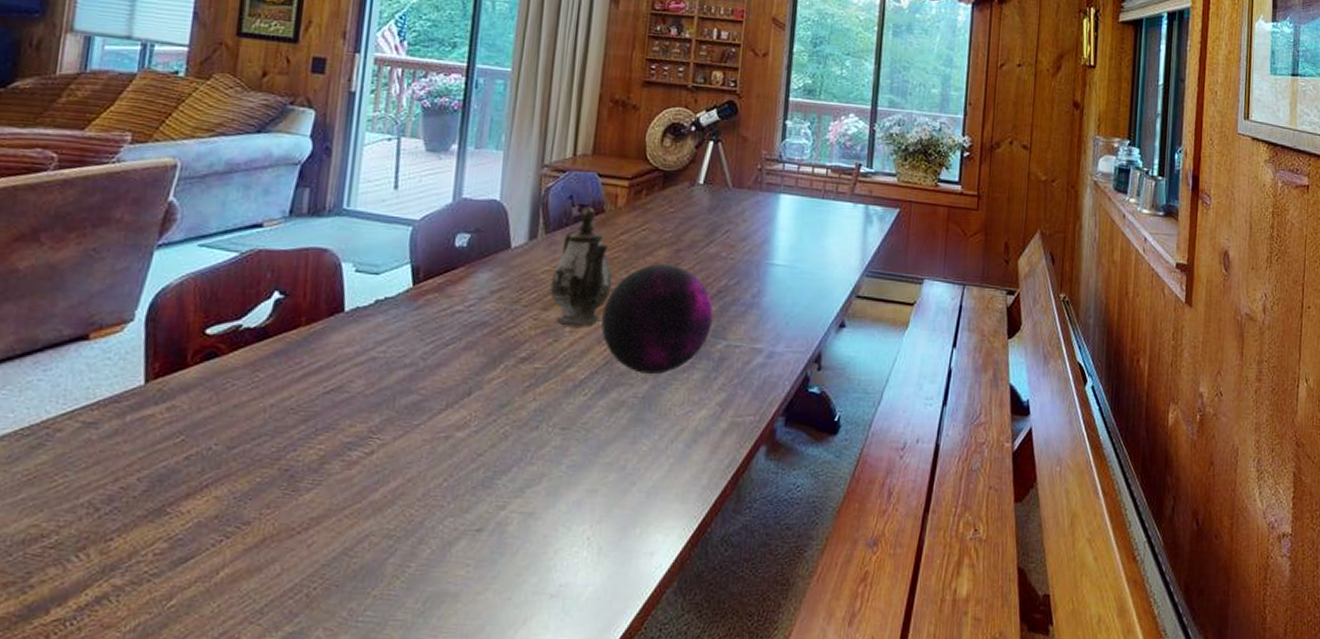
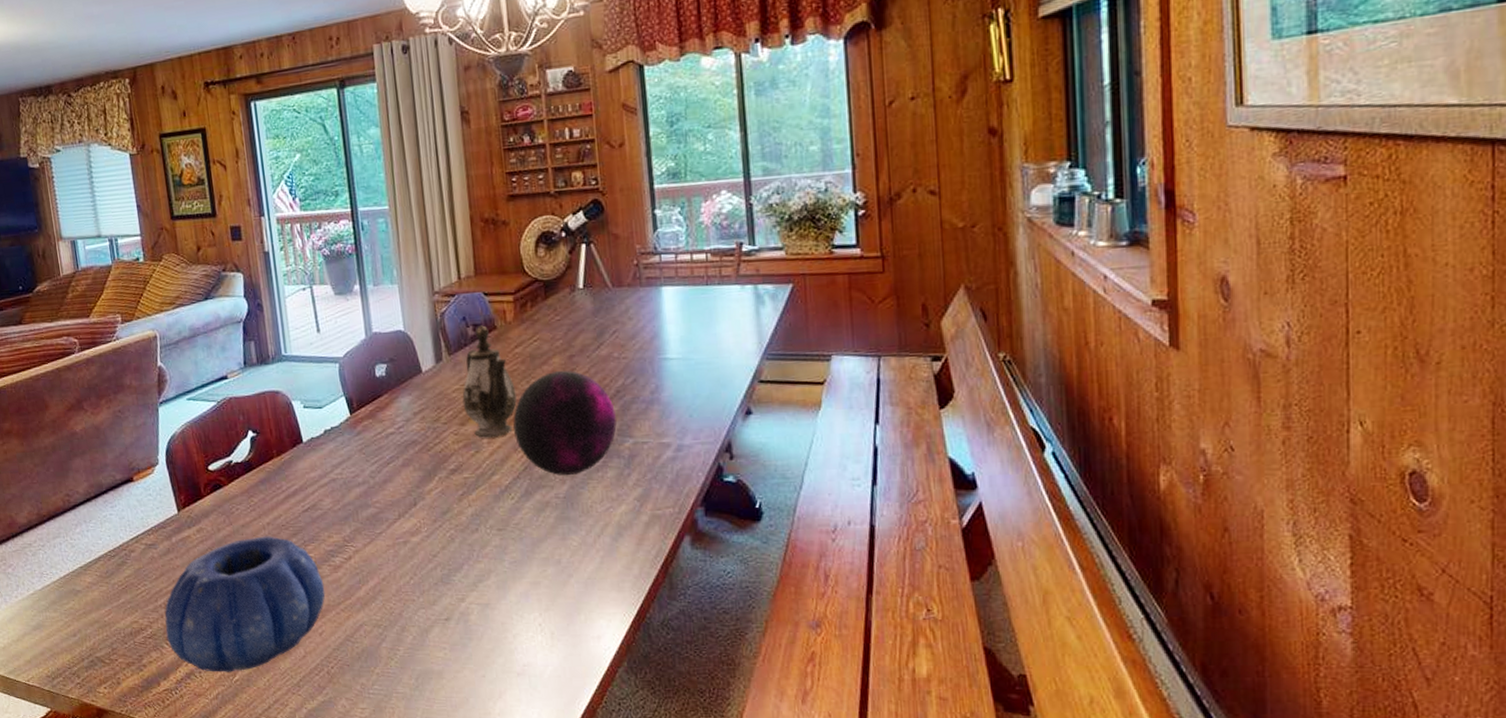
decorative bowl: none [78,420,330,595] -> present [164,536,326,672]

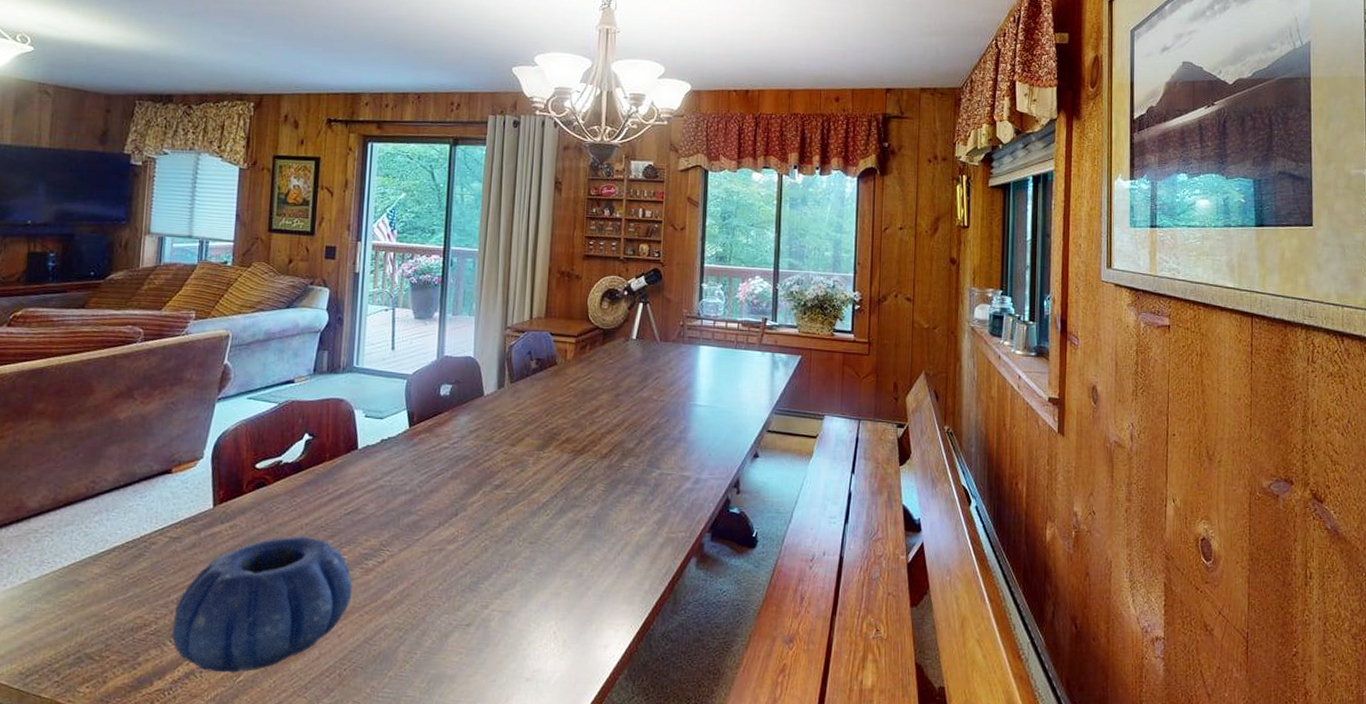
teapot: present [462,325,517,438] -> none [516,360,565,459]
decorative orb: present [513,371,617,475] -> none [558,407,648,497]

